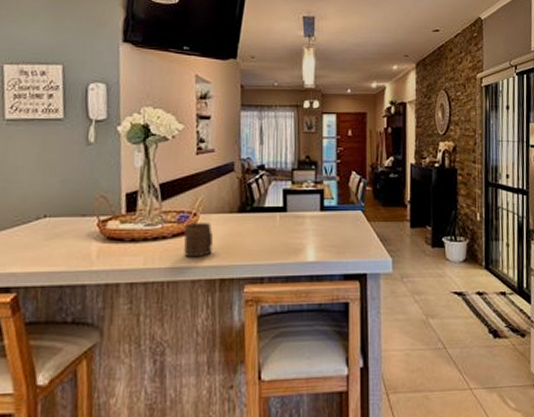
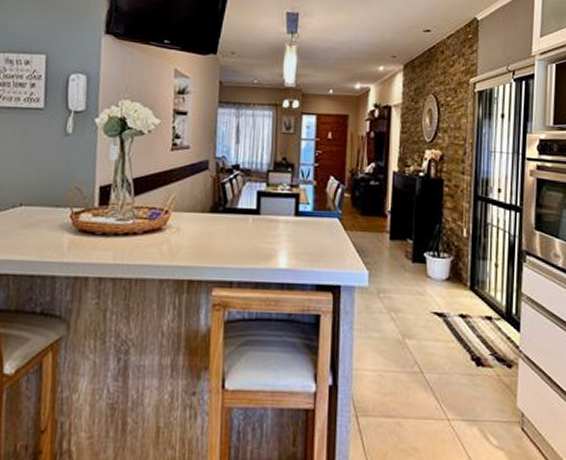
cup: present [184,223,214,258] -> none [153,220,184,256]

